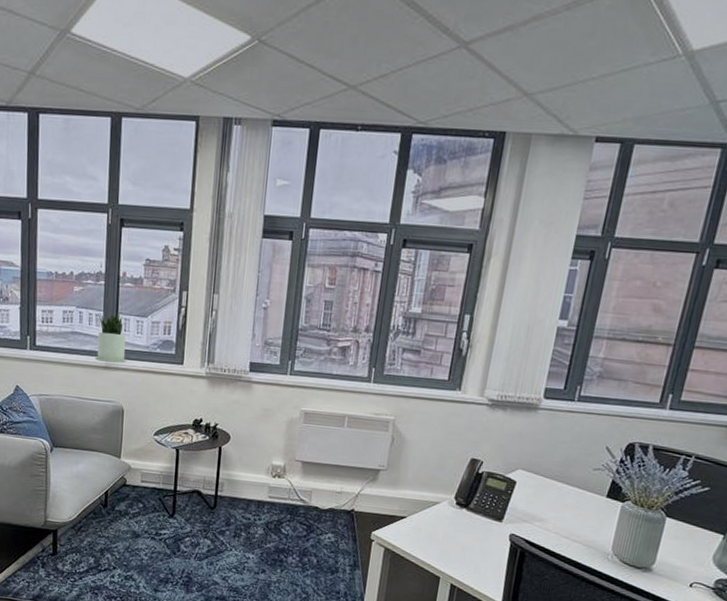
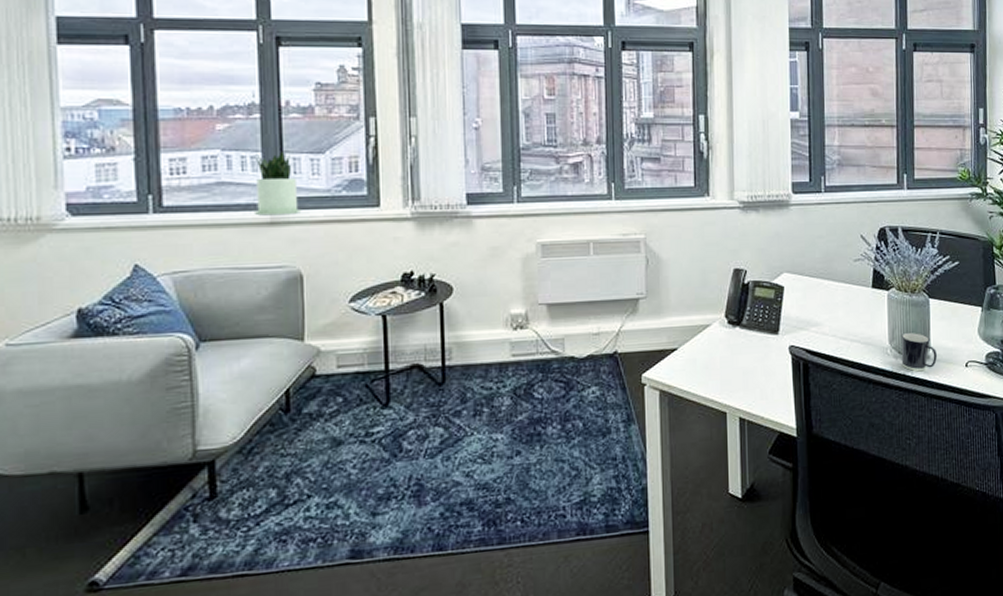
mug: none [620,543,661,582] -> present [901,332,937,372]

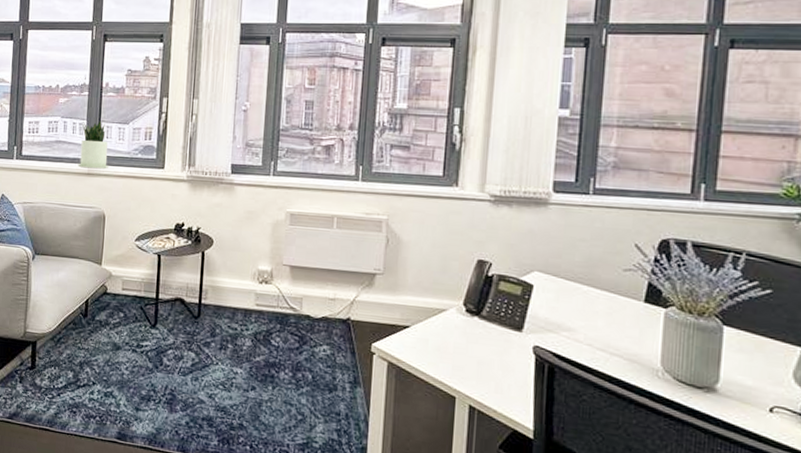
mug: present [901,332,937,372] -> none [676,357,728,405]

